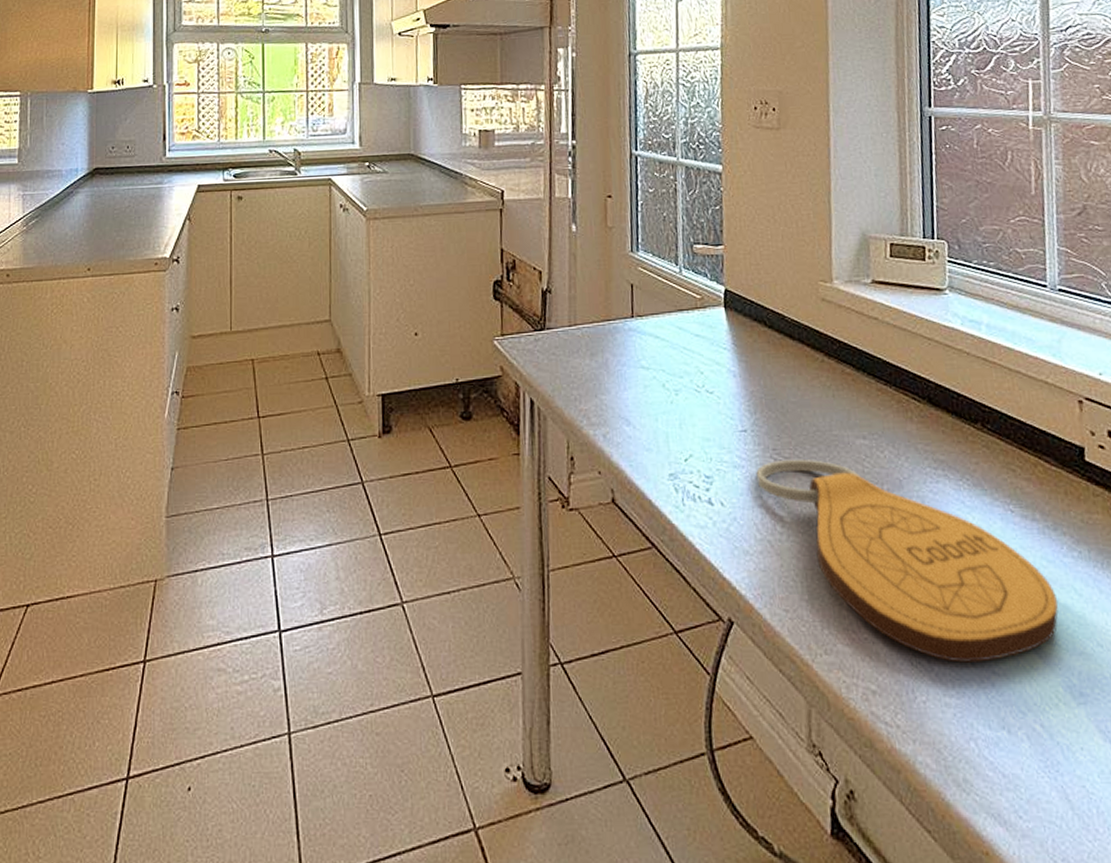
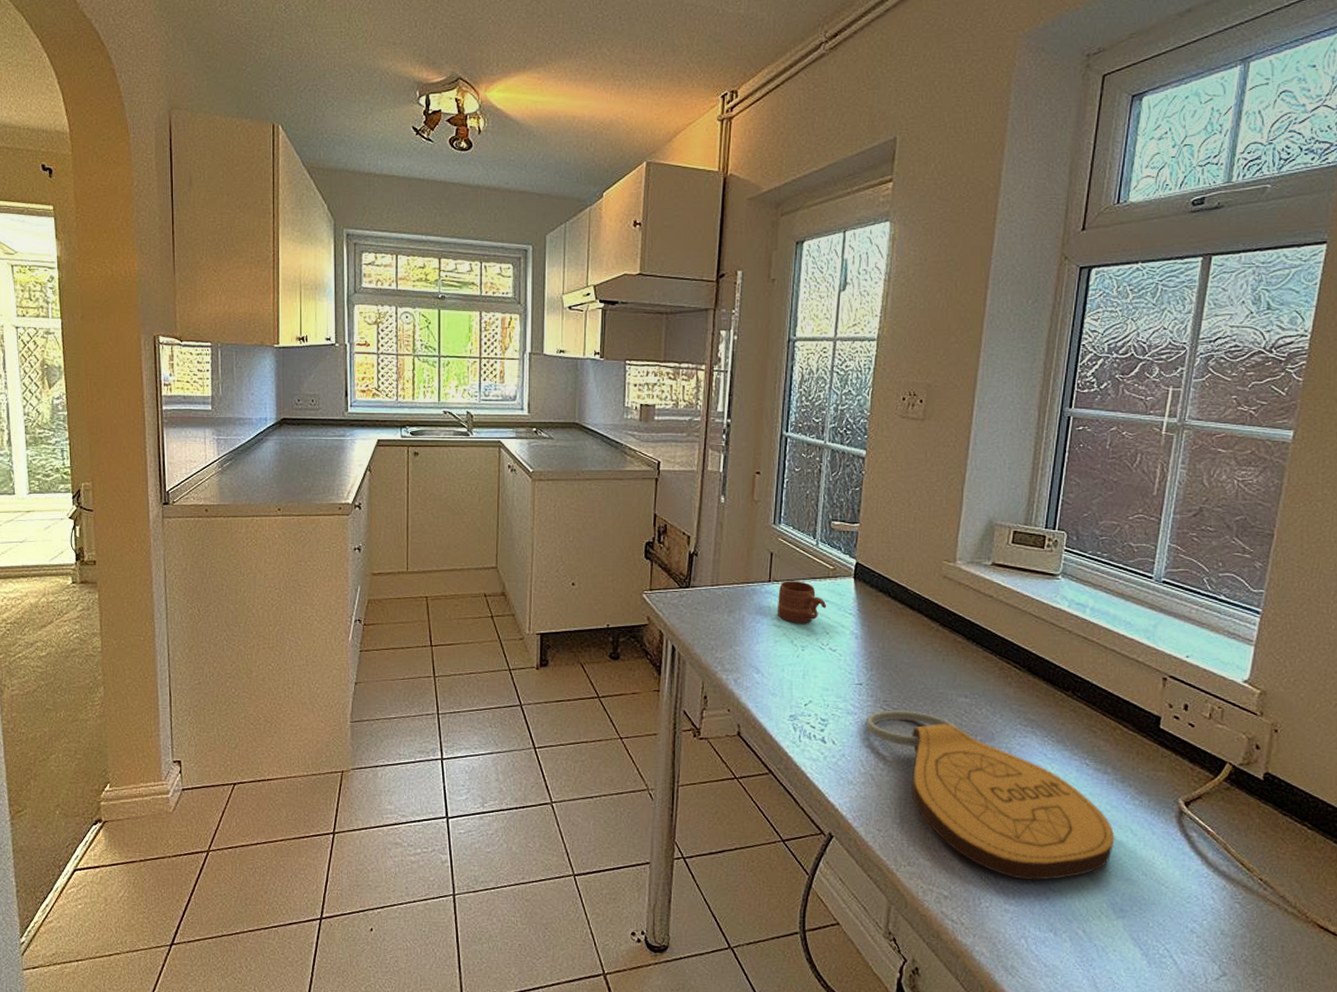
mug: none [643,314,698,363] -> present [778,581,827,623]

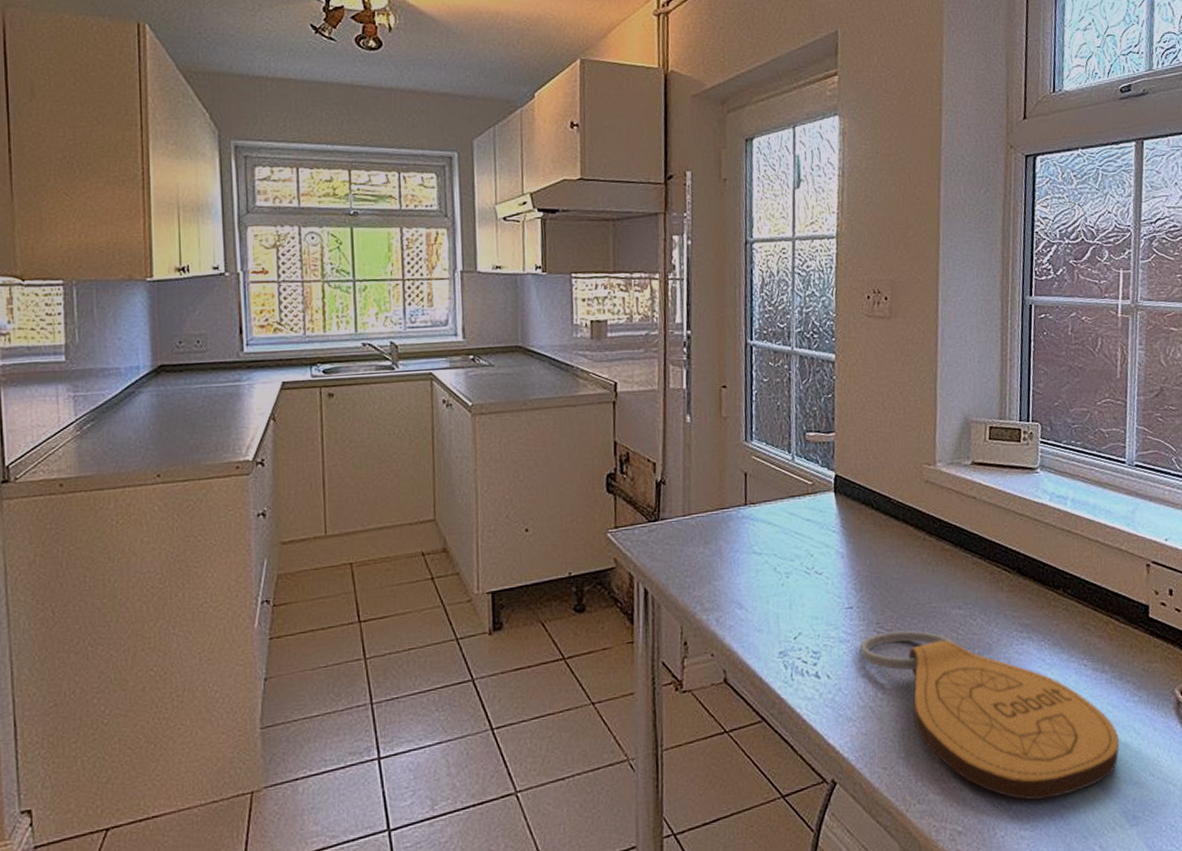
mug: present [778,581,827,623] -> none [756,501,809,548]

